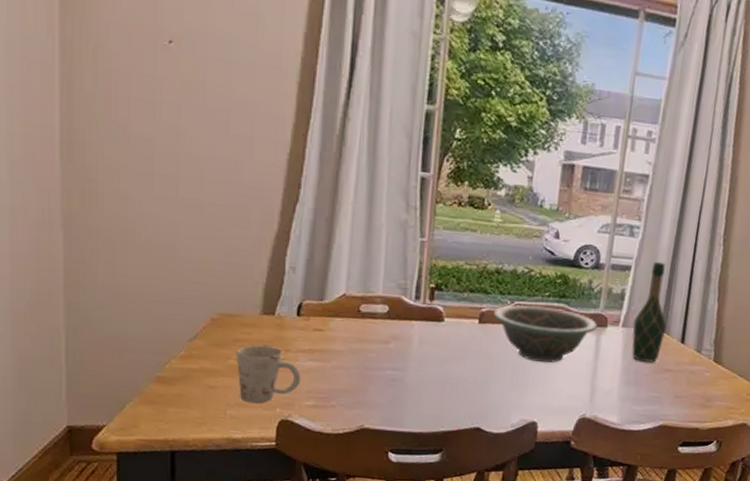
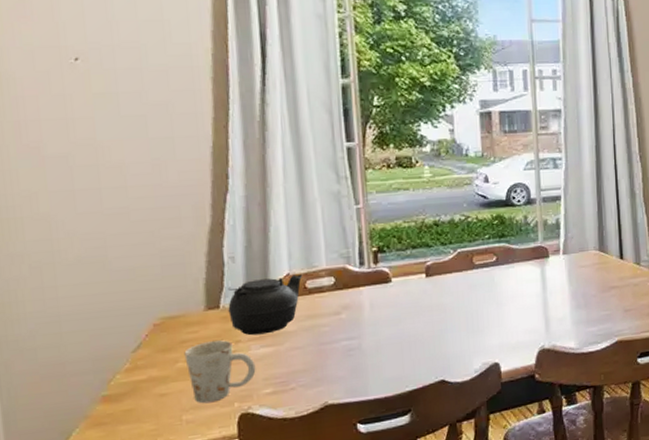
teapot: none [282,293,359,349] -> present [228,274,303,336]
decorative bowl: present [493,304,597,363] -> none [438,248,540,304]
wine bottle: present [632,261,667,362] -> none [572,187,604,284]

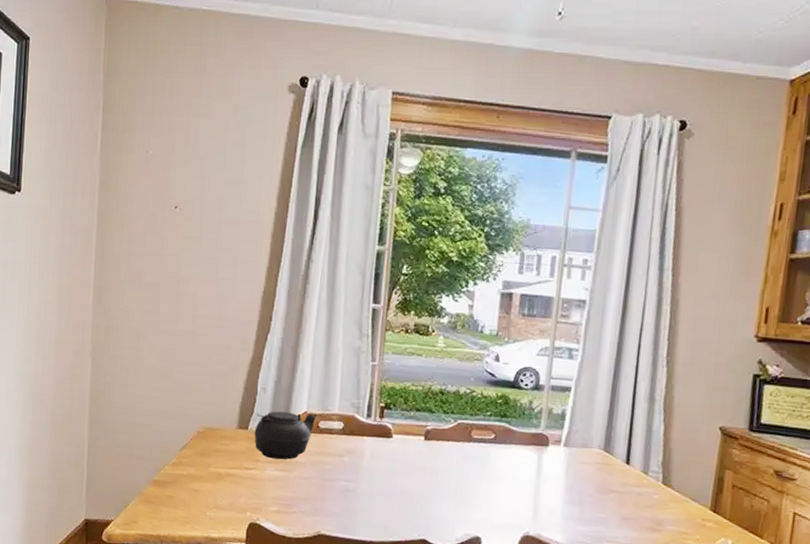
mug: present [184,340,256,404] -> none [216,455,268,507]

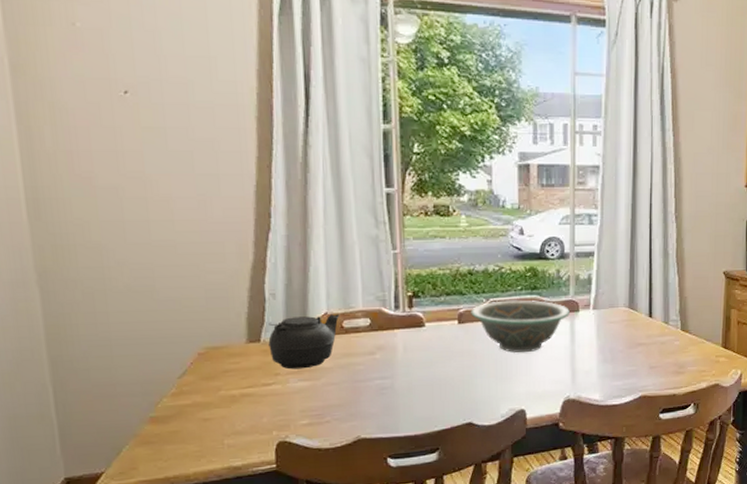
decorative bowl: none [437,423,539,480] -> present [471,300,570,353]

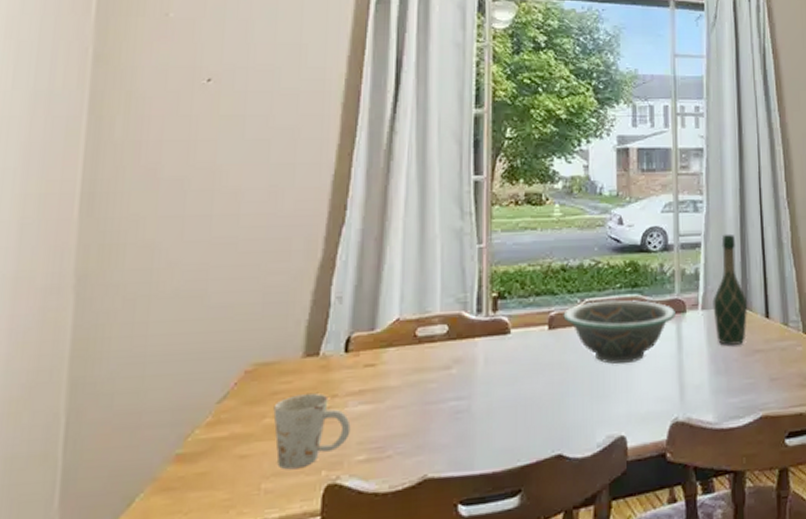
mug: none [226,372,294,430] -> present [273,393,351,470]
teapot: present [268,314,340,370] -> none [328,320,414,390]
wine bottle: none [603,244,634,339] -> present [712,234,748,345]

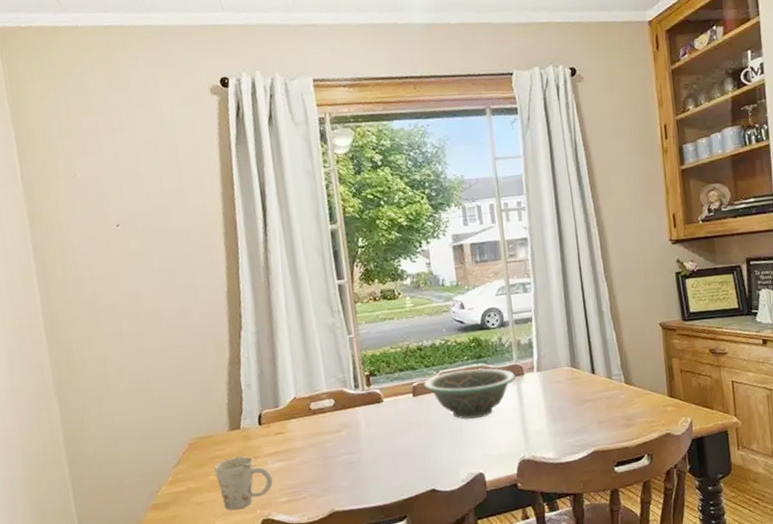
wine bottle: present [712,234,748,345] -> none [545,308,576,398]

